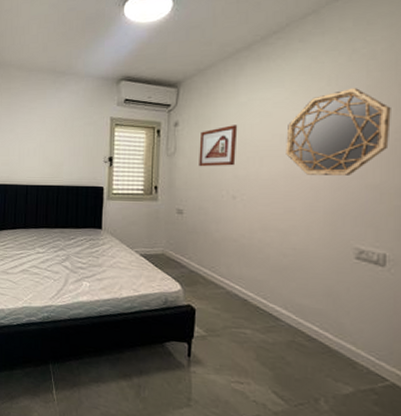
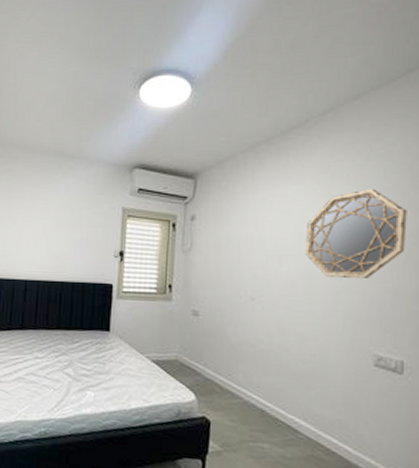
picture frame: present [199,125,238,167] -> none [216,221,257,265]

